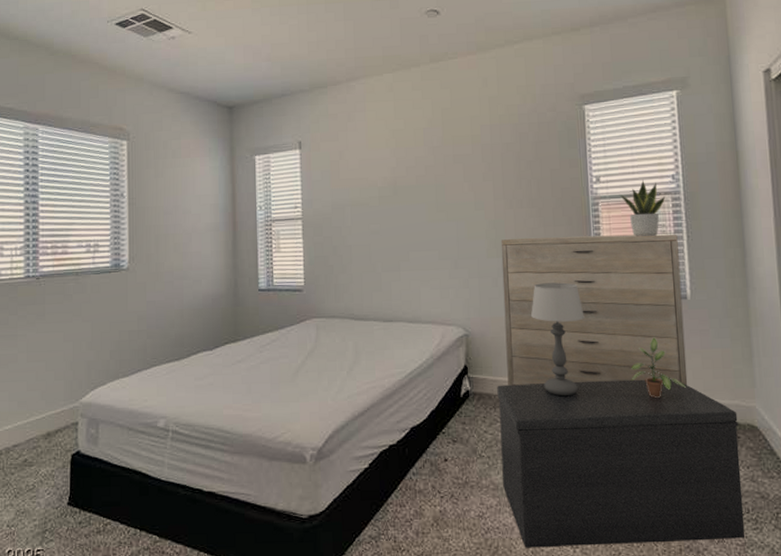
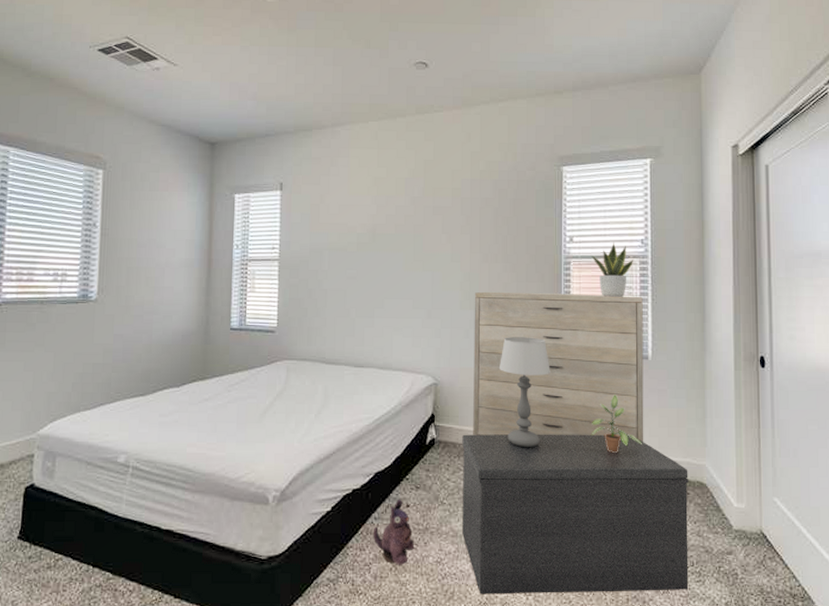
plush toy: none [412,453,456,520] -> present [372,499,415,565]

